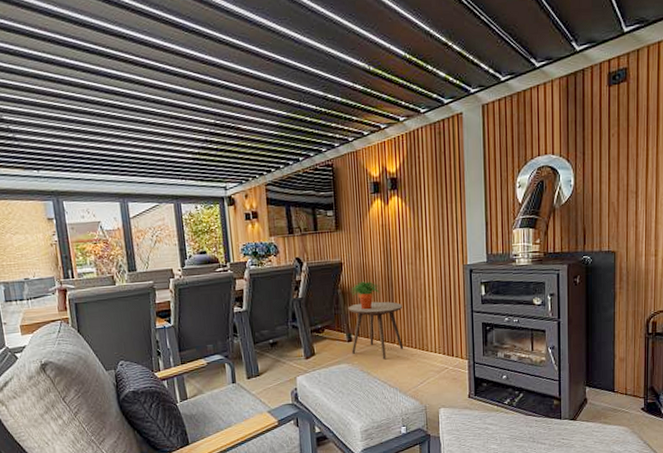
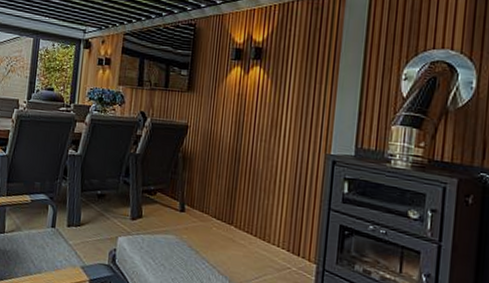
side table: present [348,301,404,360] -> none [183,172,248,241]
potted plant: present [351,281,381,310] -> none [192,149,226,182]

